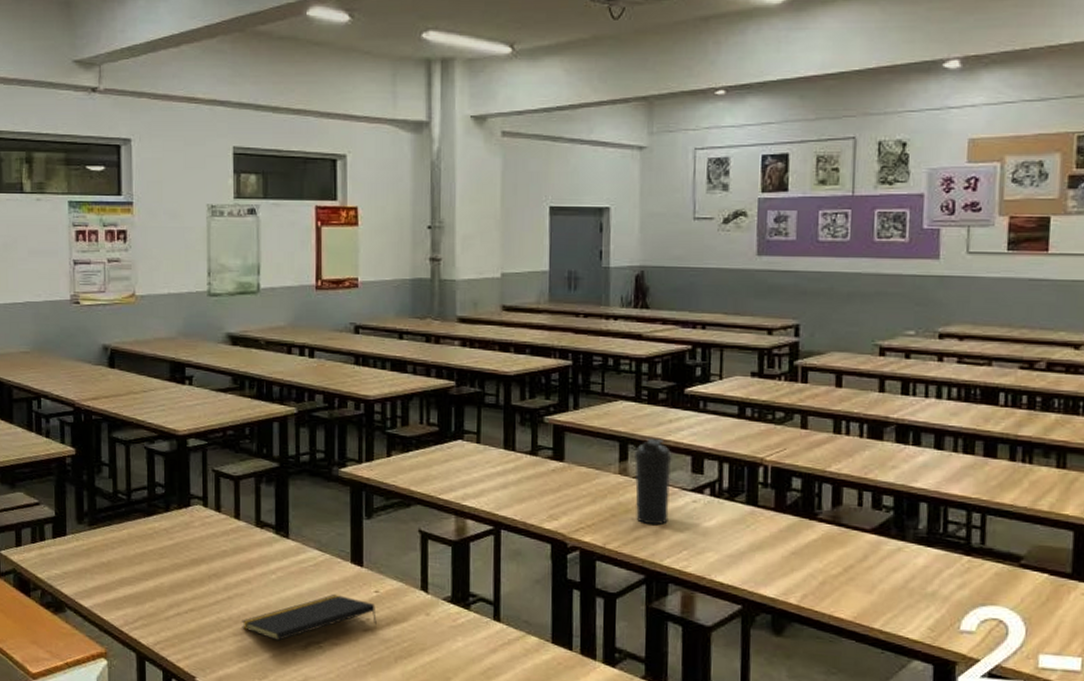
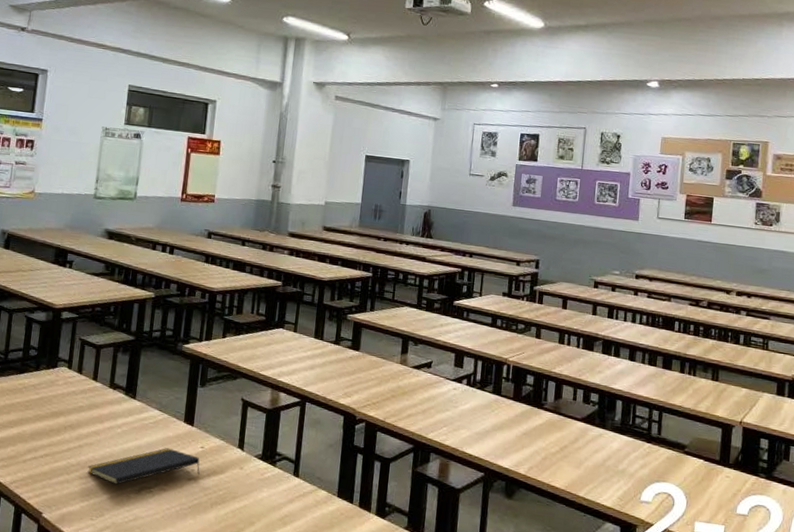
water bottle: present [635,438,672,525] -> none [410,337,441,406]

